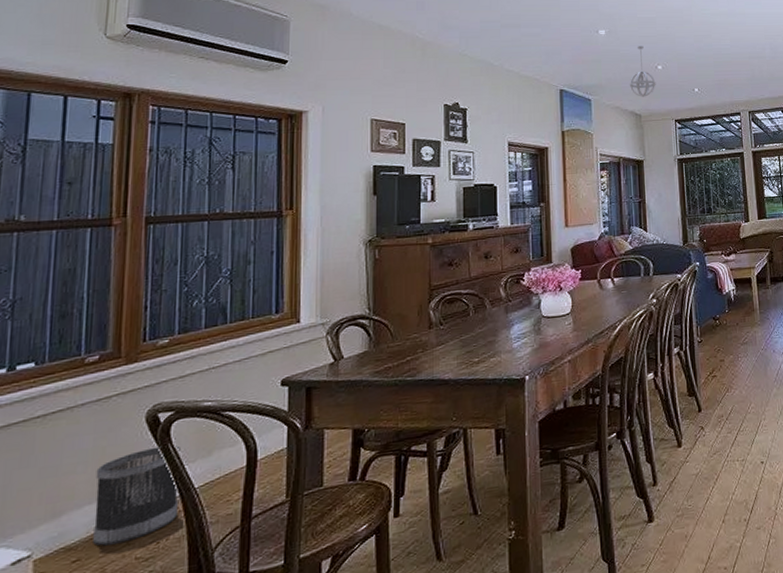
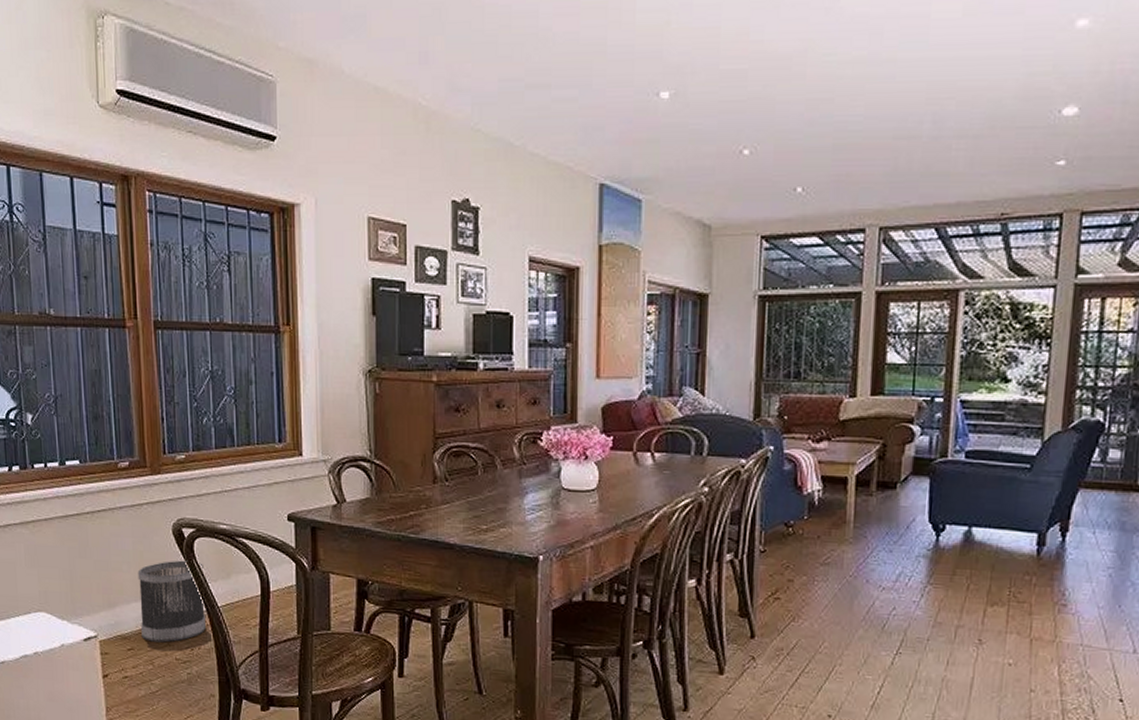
pendant light: present [629,46,656,97] -> none [697,117,738,199]

